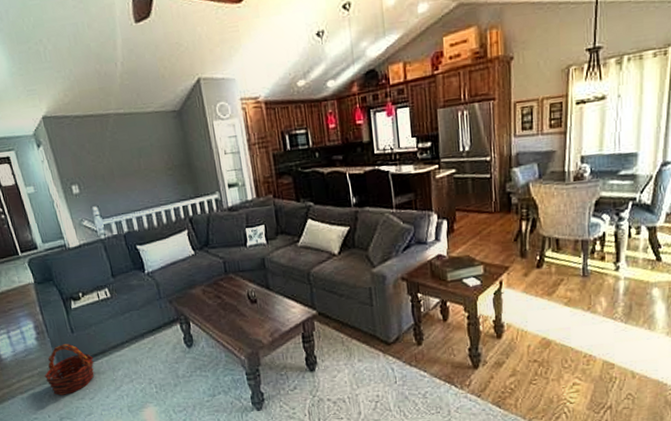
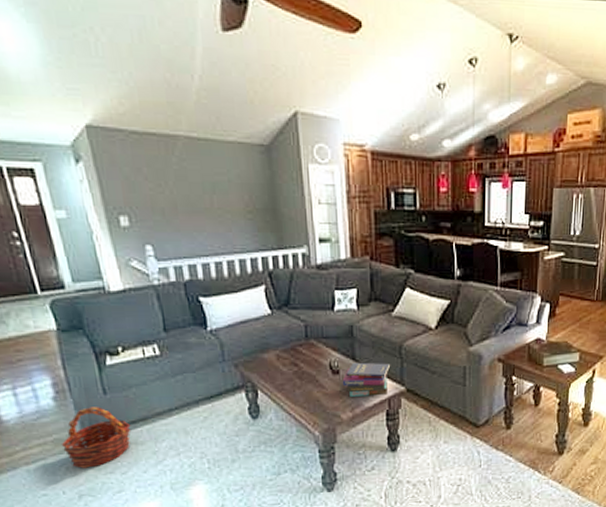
books: none [260,290,301,323] -> present [342,362,390,397]

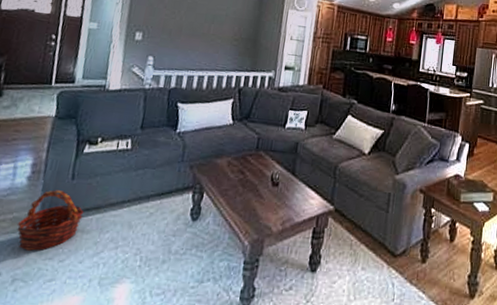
books: present [342,362,390,397] -> none [279,177,324,212]

